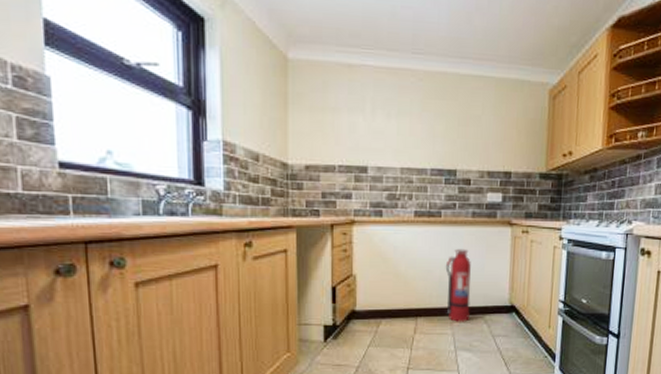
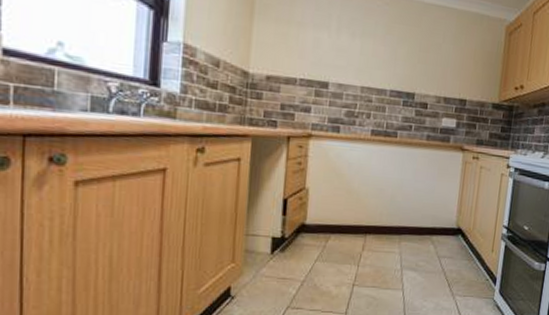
fire extinguisher: present [445,248,471,323] -> none [396,169,423,243]

